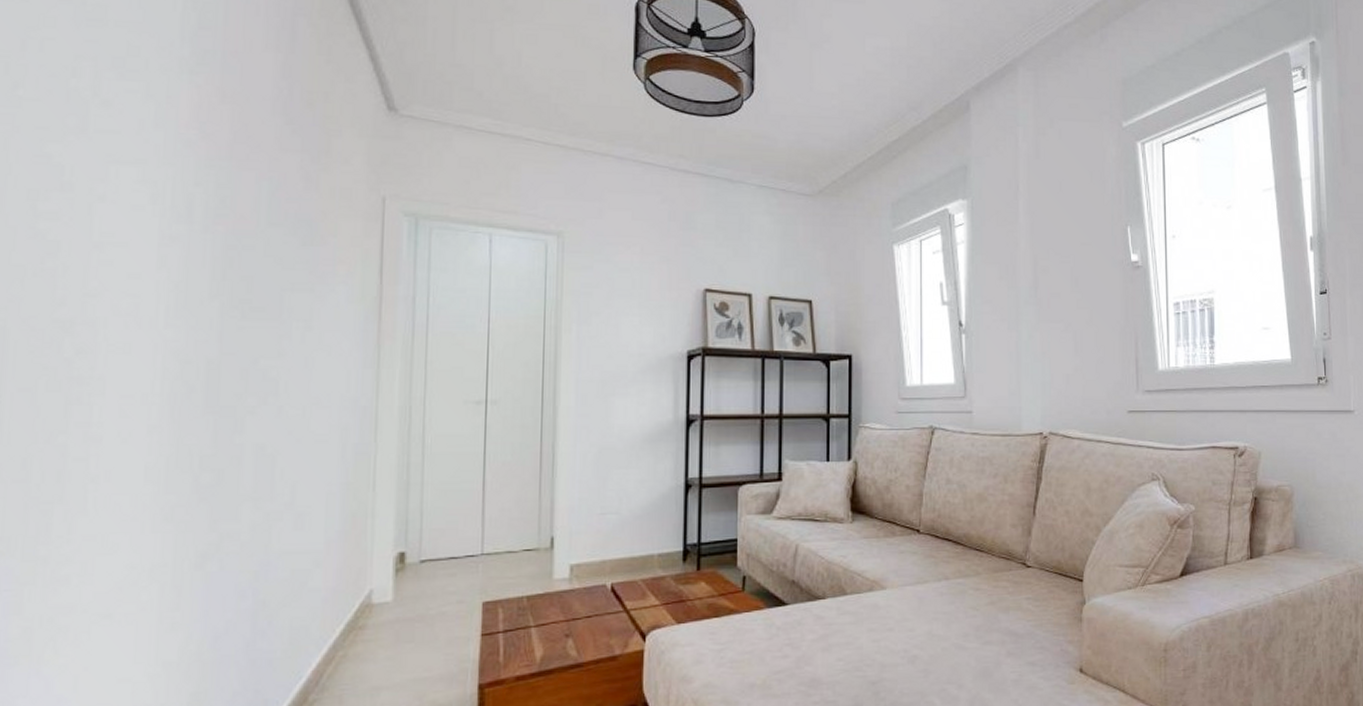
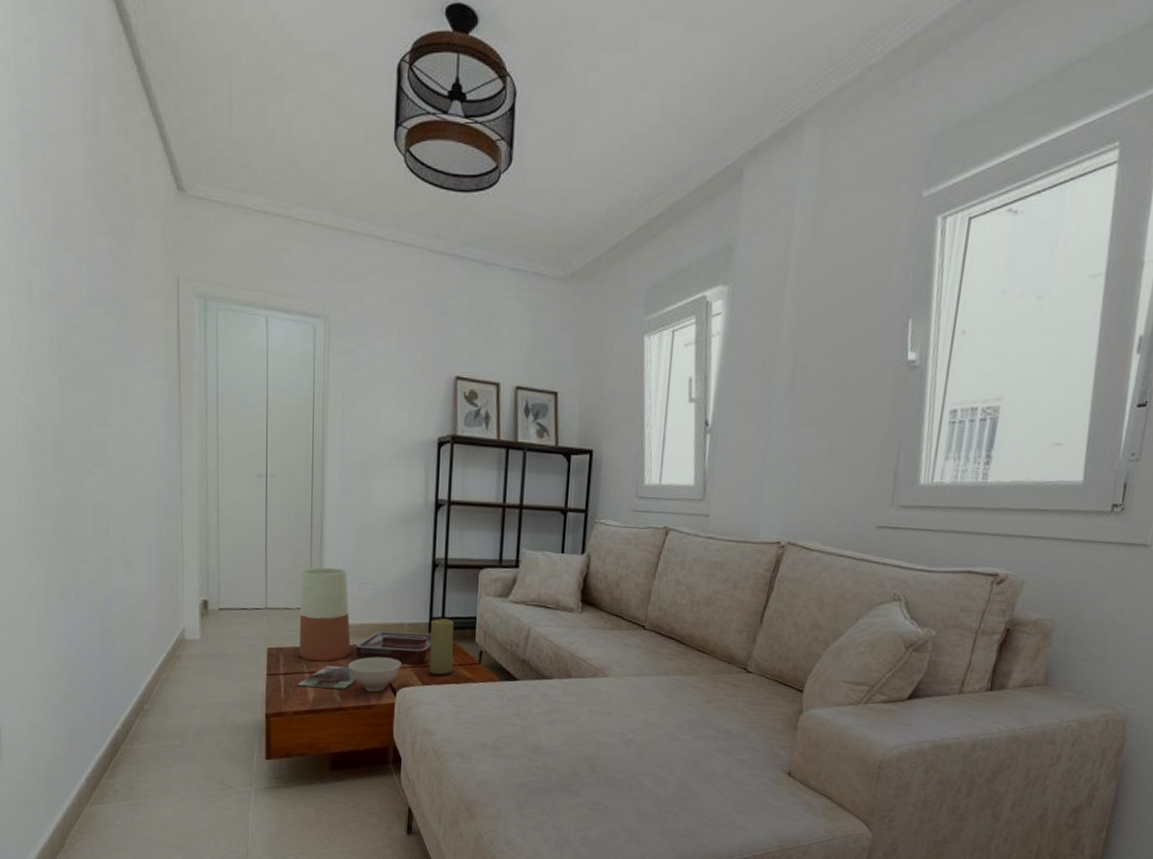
magazine: none [520,613,596,645] -> present [297,665,356,689]
vase: none [524,499,589,612] -> present [300,567,351,662]
bowl: none [585,596,651,640] -> present [347,656,401,692]
decorative tray: none [595,564,687,604] -> present [355,631,432,666]
candle: none [679,544,717,613] -> present [424,618,457,678]

